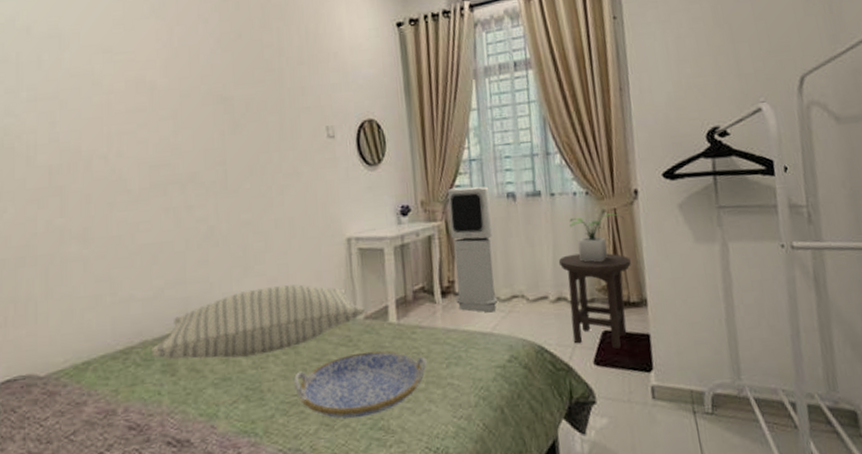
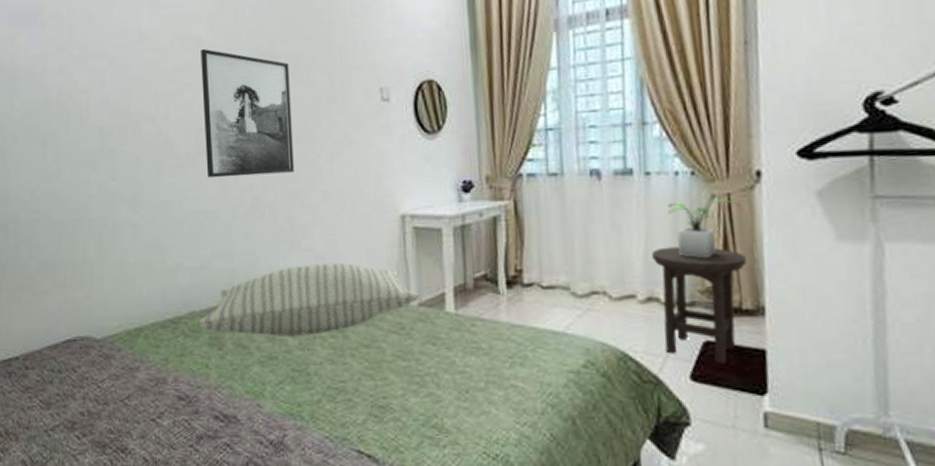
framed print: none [155,91,247,212] -> present [201,48,294,178]
serving tray: present [293,351,427,419] -> none [341,342,488,413]
air purifier: present [447,186,497,313] -> none [517,160,573,309]

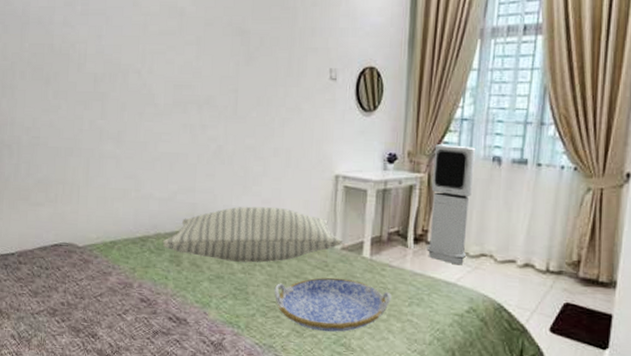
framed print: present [201,48,294,178] -> none [179,18,256,130]
serving tray: none [341,342,488,413] -> present [274,277,391,332]
air purifier: none [517,160,573,309] -> present [427,144,476,265]
stool: present [651,246,746,365] -> none [532,225,608,323]
potted plant: present [667,199,740,259] -> none [551,190,610,239]

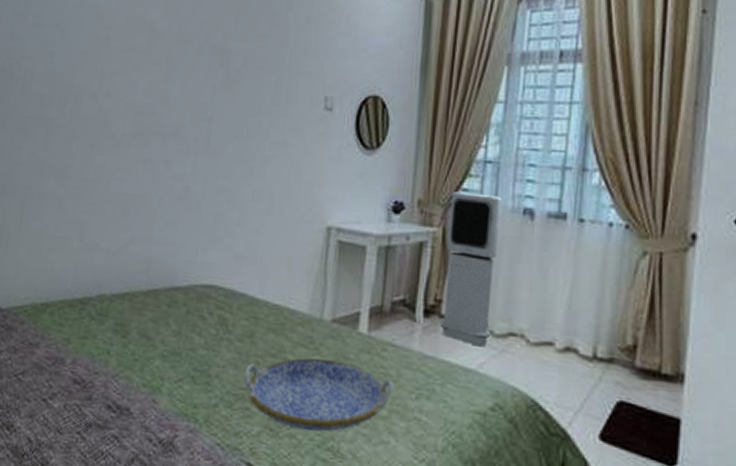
pillow: present [162,206,344,263] -> none [106,263,335,336]

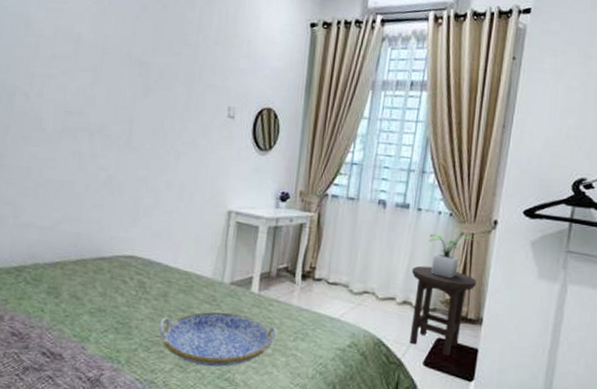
air purifier: present [440,191,503,347] -> none [313,186,364,302]
stool: none [574,297,671,429] -> present [409,265,476,357]
potted plant: none [597,253,671,316] -> present [429,233,479,279]

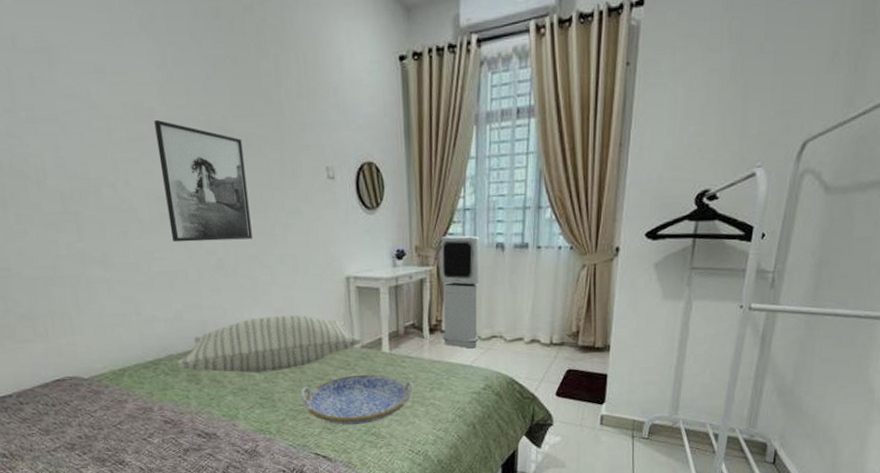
pillow: none [40,238,233,296] -> present [176,315,362,373]
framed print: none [68,44,155,162] -> present [154,119,252,242]
air purifier: none [313,186,364,302] -> present [440,235,480,349]
stool: present [409,265,476,357] -> none [536,303,601,385]
potted plant: present [429,233,479,279] -> none [551,268,602,312]

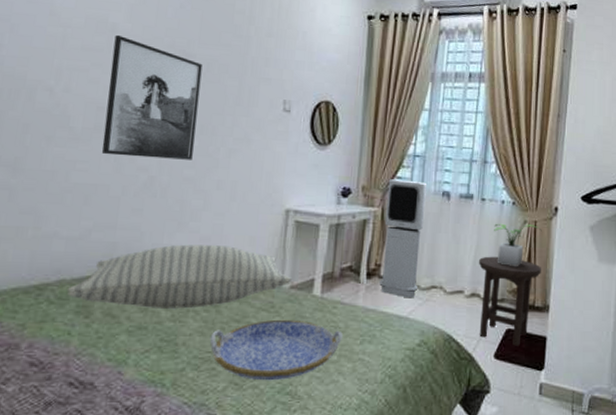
stool: none [536,303,601,385] -> present [478,256,541,347]
potted plant: none [551,268,602,312] -> present [494,223,542,267]

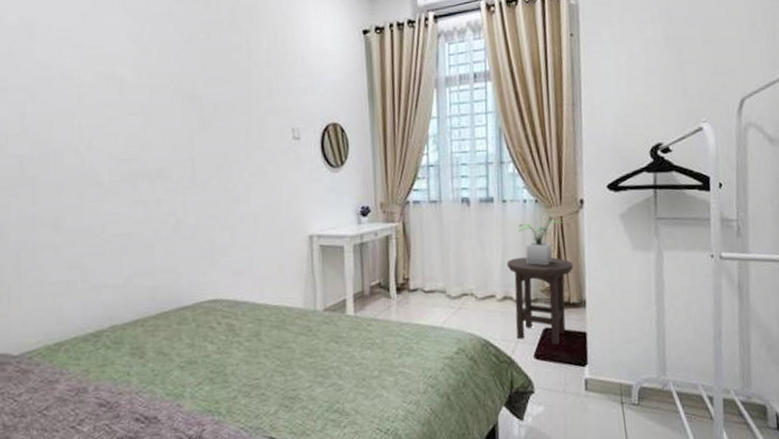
pillow: present [66,244,293,309] -> none [120,277,325,344]
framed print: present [101,34,203,160] -> none [125,87,214,204]
serving tray: present [209,319,343,381] -> none [255,340,381,401]
air purifier: present [379,179,428,298] -> none [405,190,448,309]

